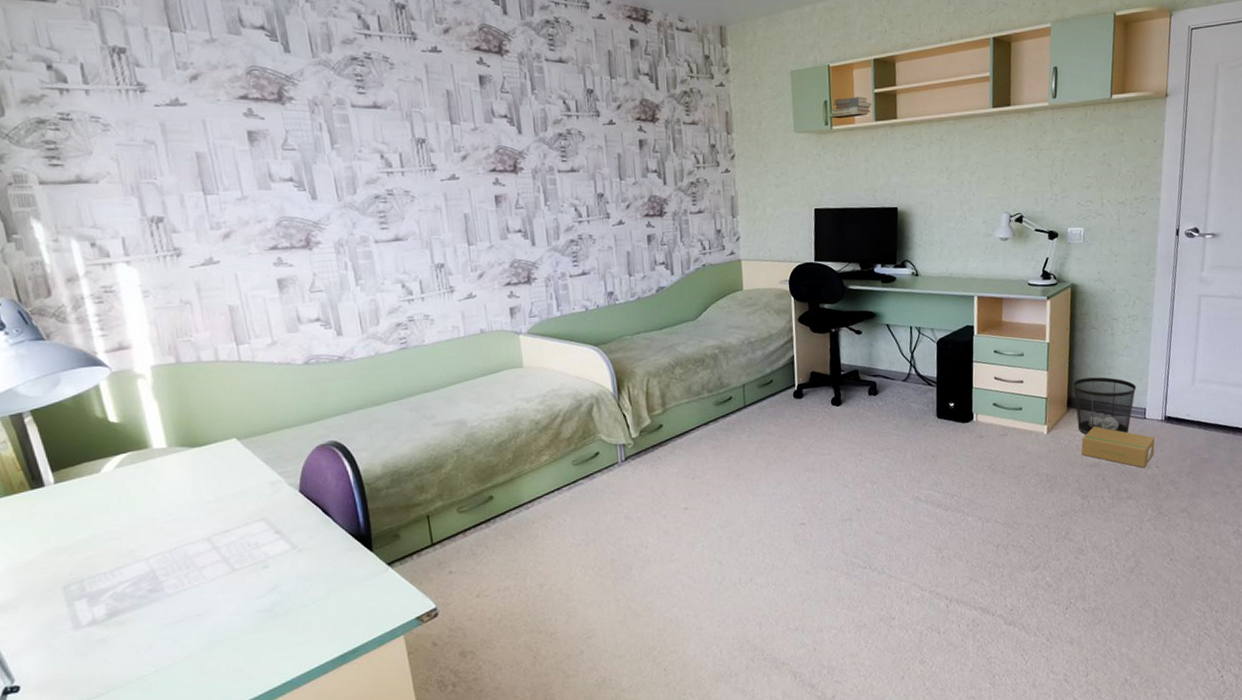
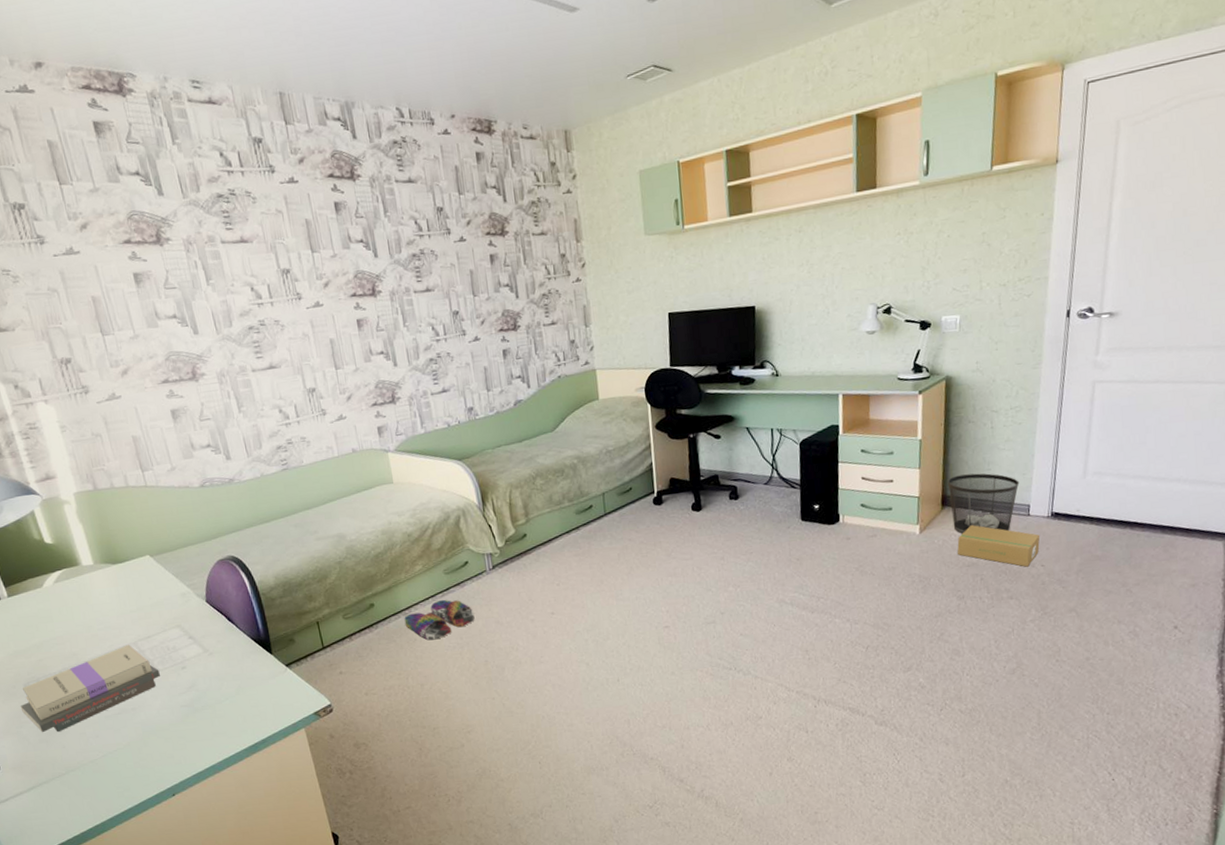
books: none [55,539,236,645] -> present [20,644,160,733]
slippers: none [526,492,603,537] -> present [404,599,475,640]
books: present [827,97,872,119] -> none [678,191,725,218]

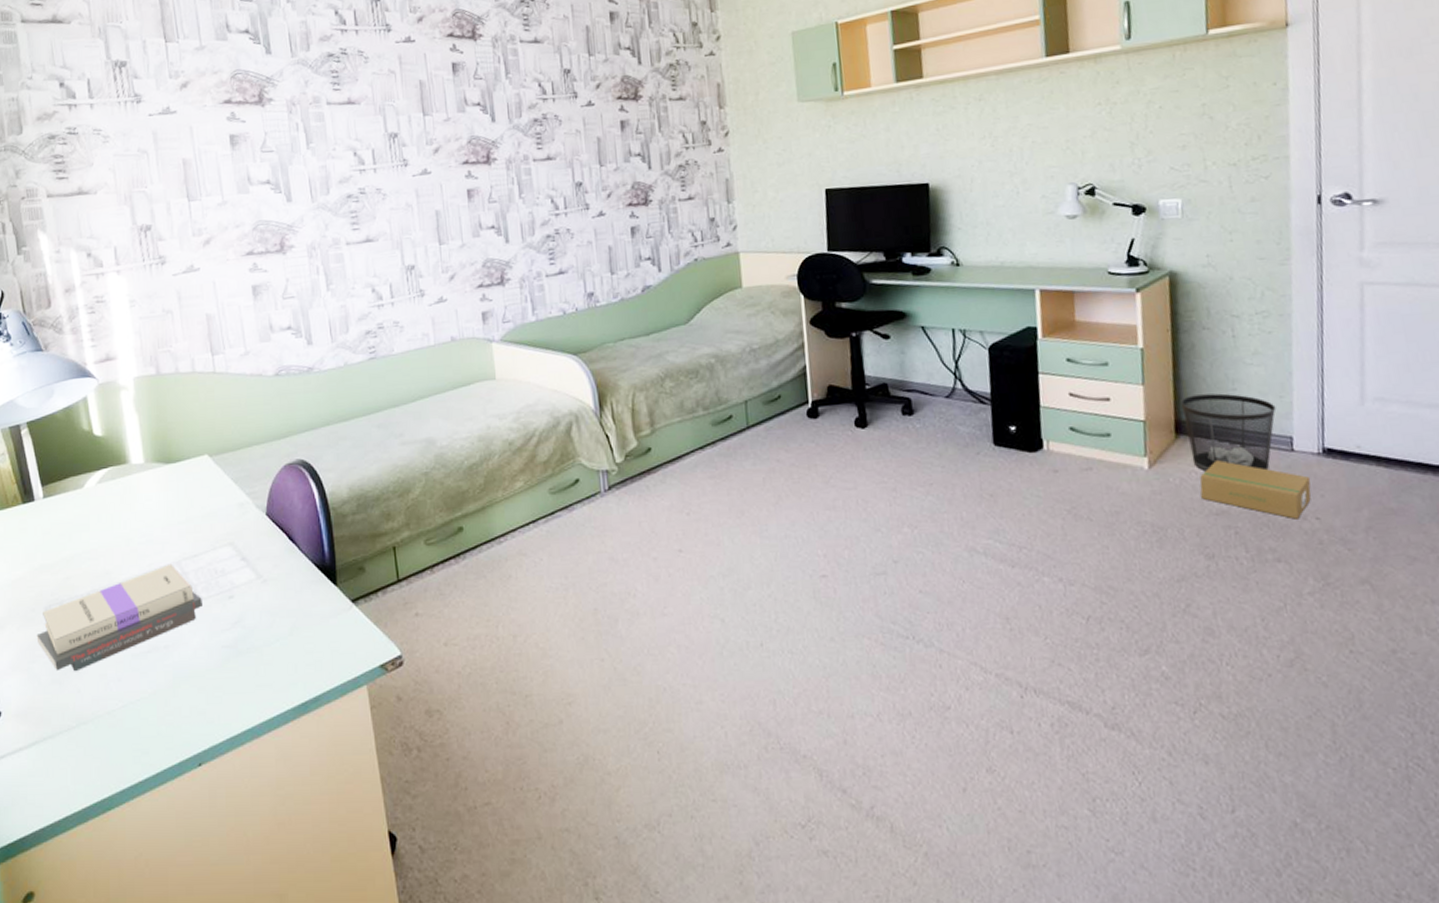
slippers: present [404,599,475,640] -> none [498,526,584,578]

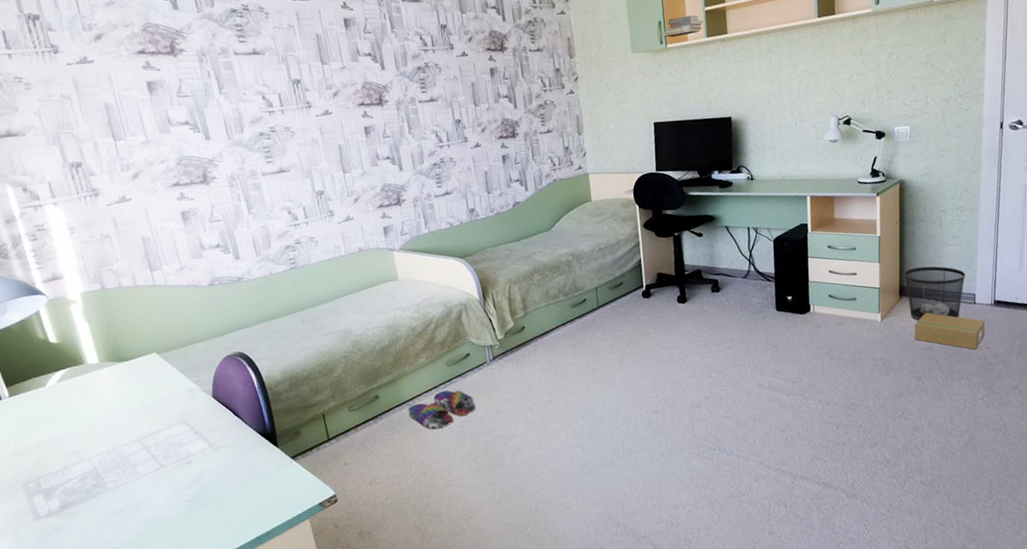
books: present [36,563,202,672] -> none [18,441,164,533]
slippers: none [498,526,584,578] -> present [408,390,476,430]
books: none [837,55,891,83] -> present [662,15,703,38]

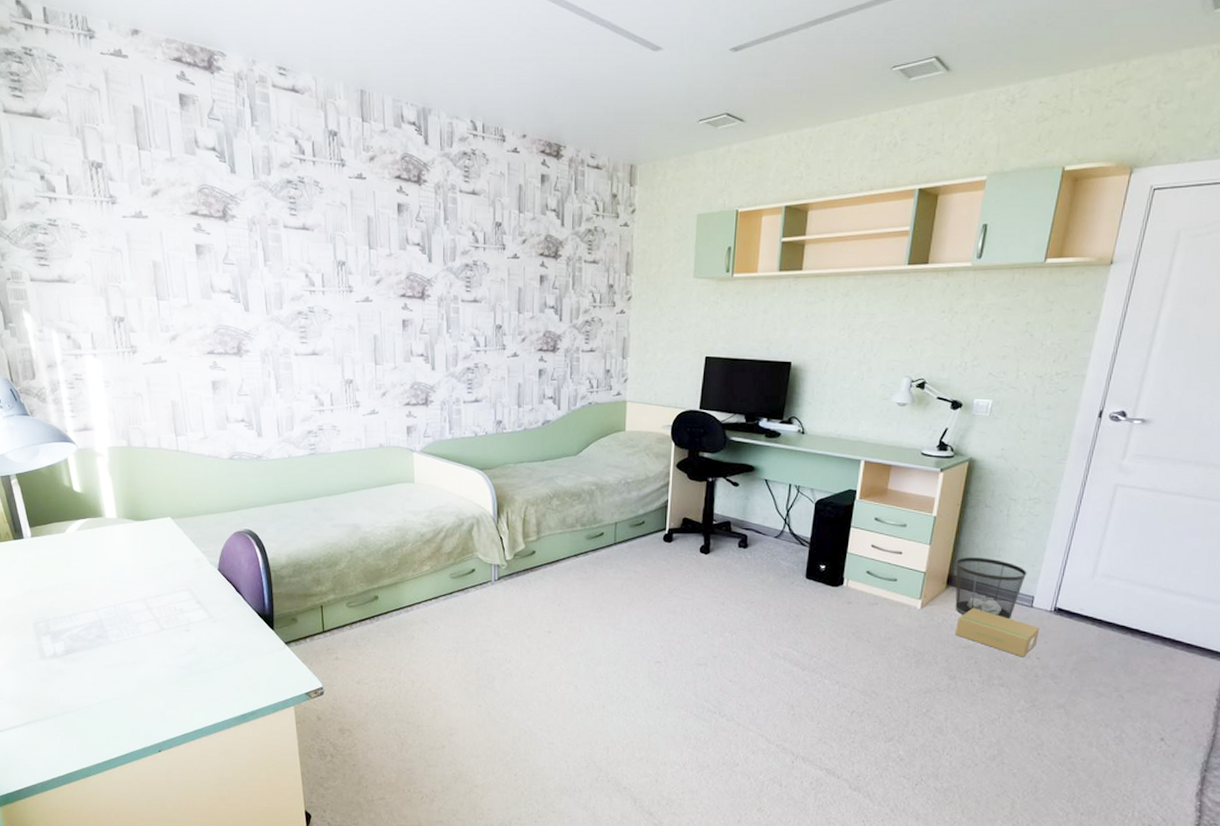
slippers: present [408,390,476,430] -> none [405,602,473,640]
books: present [662,15,703,38] -> none [730,245,778,267]

